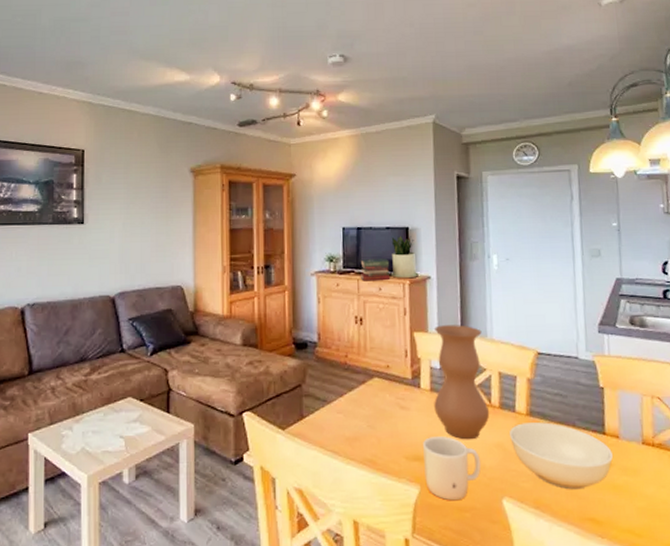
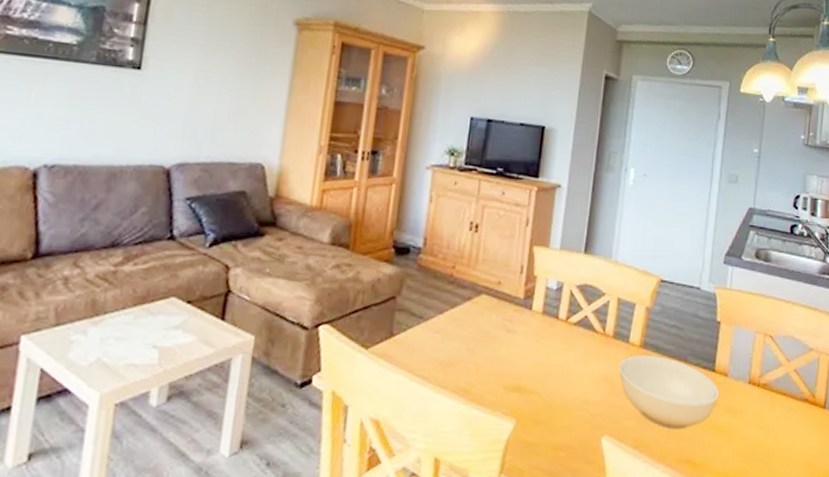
books: present [360,257,391,281] -> none [483,157,519,184]
planter: present [390,236,419,279] -> none [517,135,549,185]
mug: present [423,435,482,501] -> none [522,364,586,438]
vase: present [433,325,490,439] -> none [543,241,607,370]

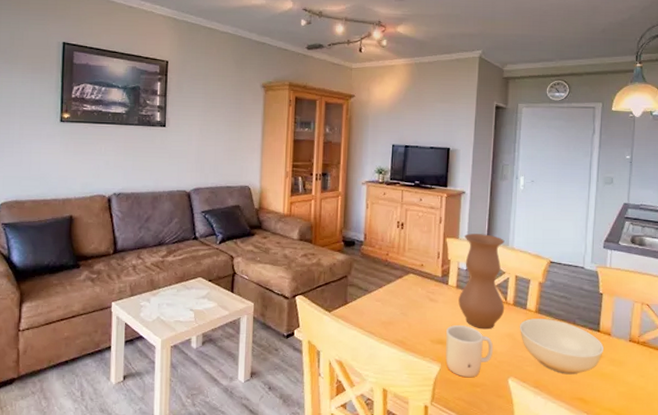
mug: none [522,364,586,438] -> present [445,324,494,378]
vase: none [543,241,607,370] -> present [458,233,505,329]

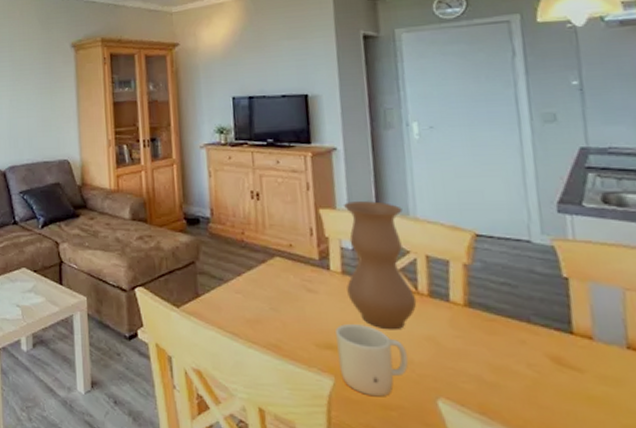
bowl: present [519,318,605,375] -> none [442,315,586,397]

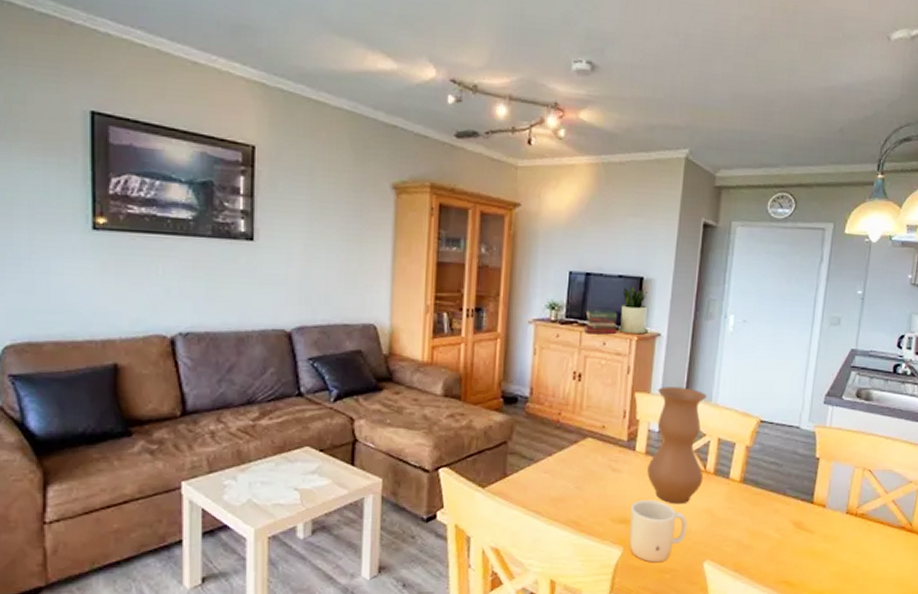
books: none [254,128,290,154] -> present [584,309,618,335]
planter: none [288,104,322,151] -> present [617,287,648,335]

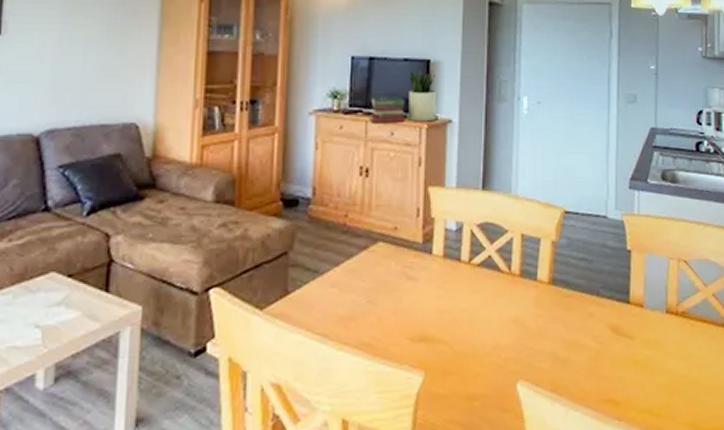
mug: present [629,499,688,563] -> none [431,311,496,388]
vase: present [647,387,707,503] -> none [447,178,509,314]

